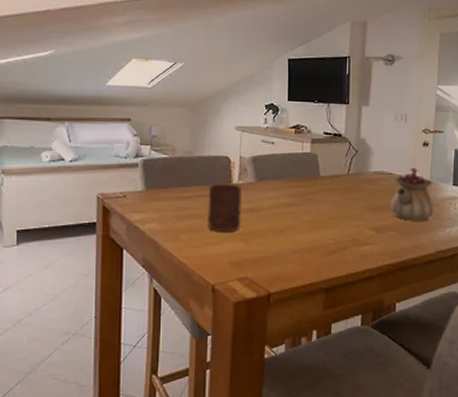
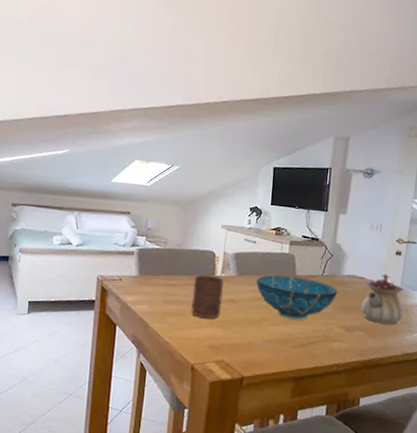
decorative bowl: none [277,177,366,225] -> present [256,275,338,320]

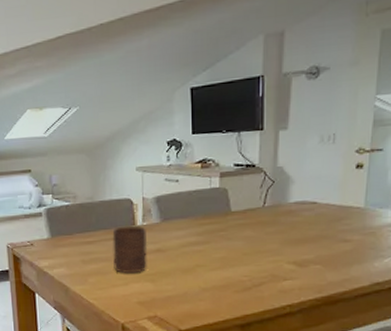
decorative bowl: present [256,275,338,320] -> none [183,213,284,262]
teapot: present [360,274,403,325] -> none [314,193,369,253]

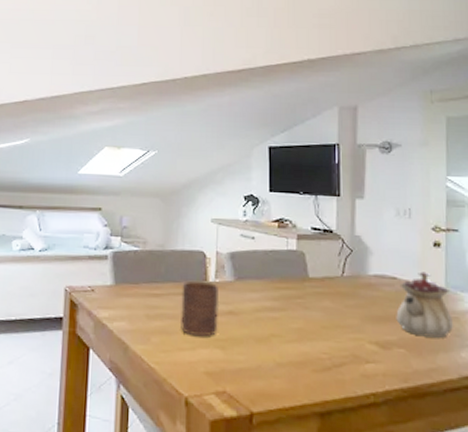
teapot: none [314,193,369,253] -> present [396,271,453,338]

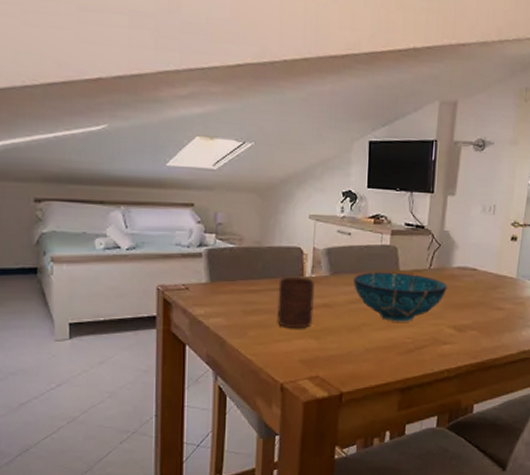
decorative bowl: none [258,278,364,335] -> present [353,271,448,322]
teapot: present [396,271,453,338] -> none [472,263,520,320]

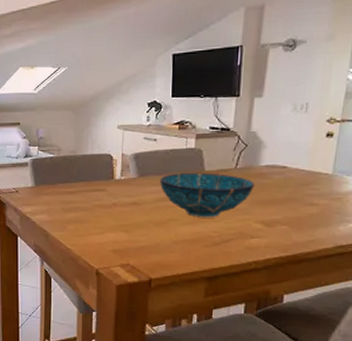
cup: present [277,276,315,329] -> none [91,179,125,224]

